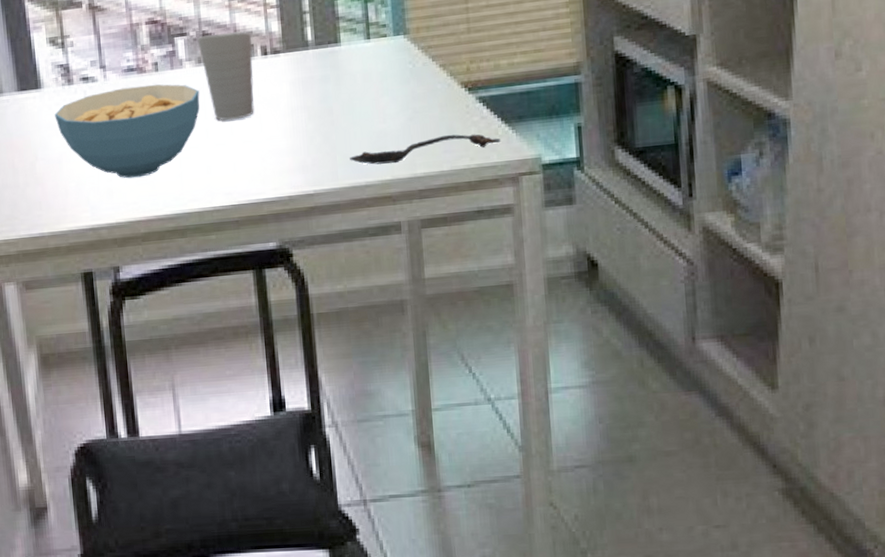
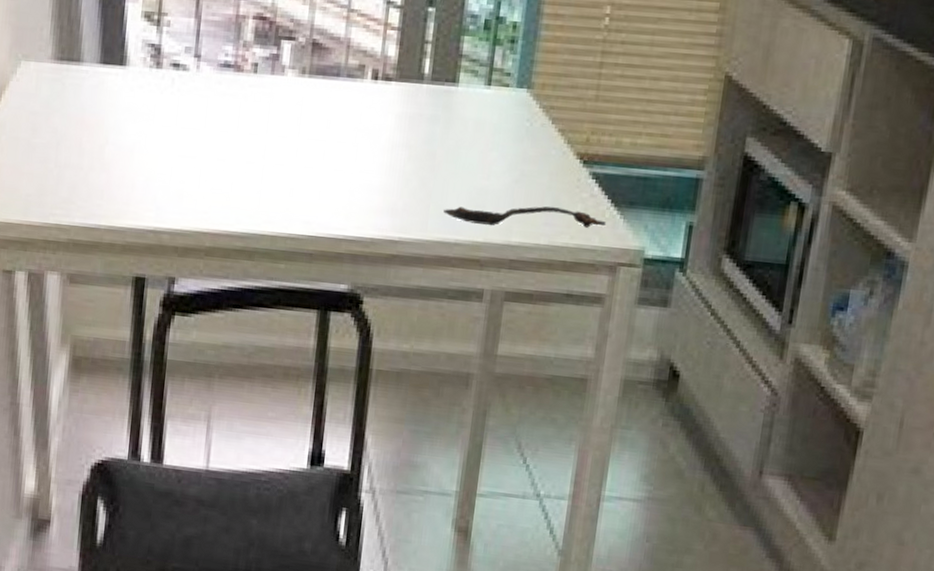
cereal bowl: present [54,84,200,179] -> none [135,83,297,186]
cup: present [197,31,255,121] -> none [305,45,365,144]

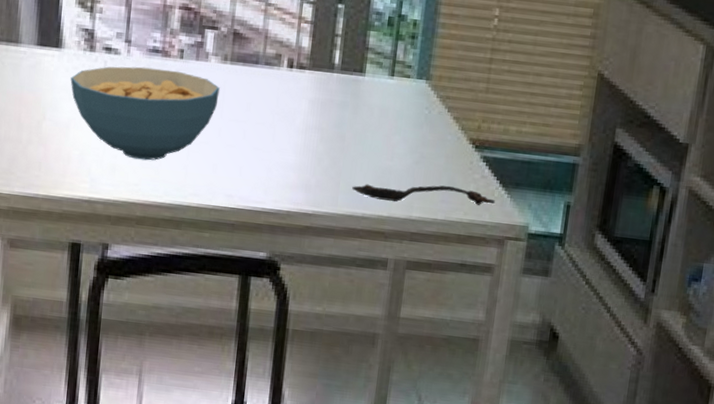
cereal bowl: none [135,83,297,186] -> present [70,66,220,161]

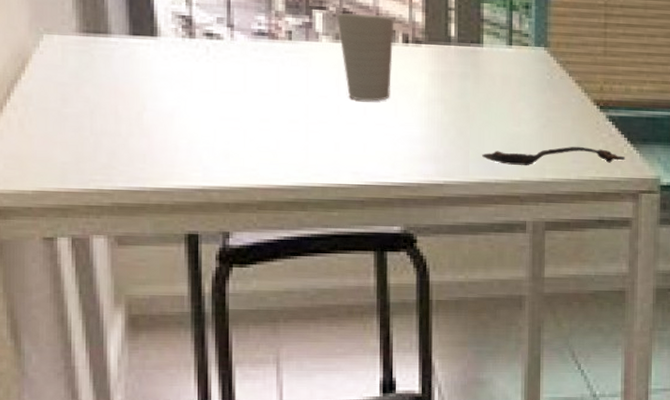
cereal bowl: present [70,66,220,161] -> none [170,50,334,144]
cup: none [227,34,282,125] -> present [337,13,394,101]

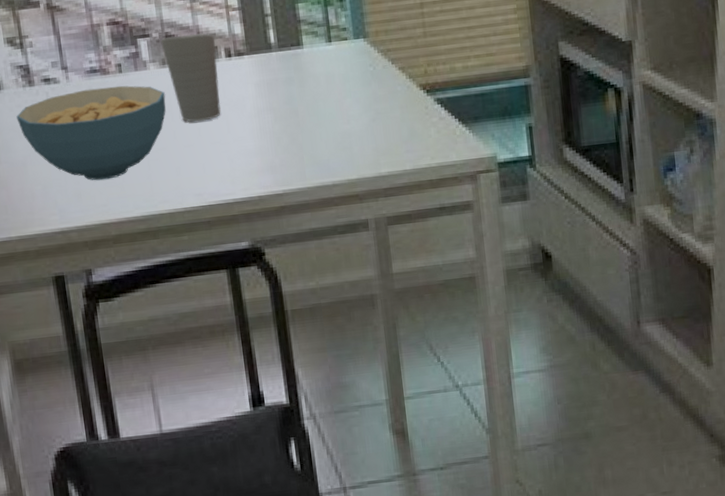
cereal bowl: none [170,50,334,144] -> present [16,85,166,181]
spoon: present [482,146,625,165] -> none [316,134,458,165]

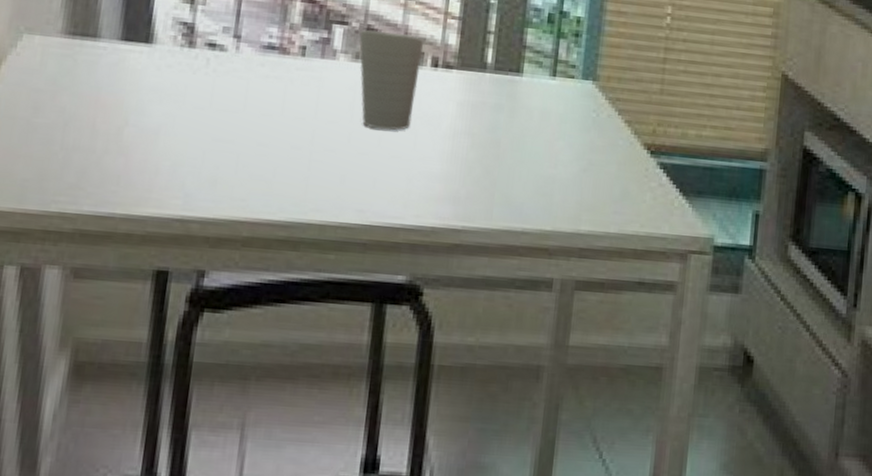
cereal bowl: present [16,85,166,181] -> none [162,64,350,172]

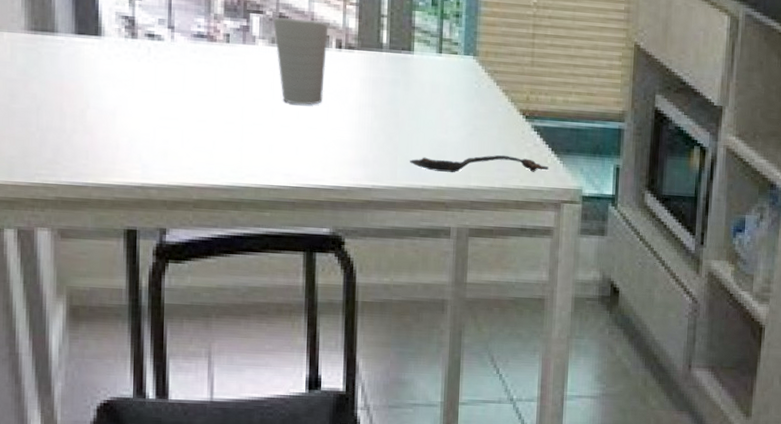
spoon: none [509,195,675,216] -> present [410,155,549,172]

